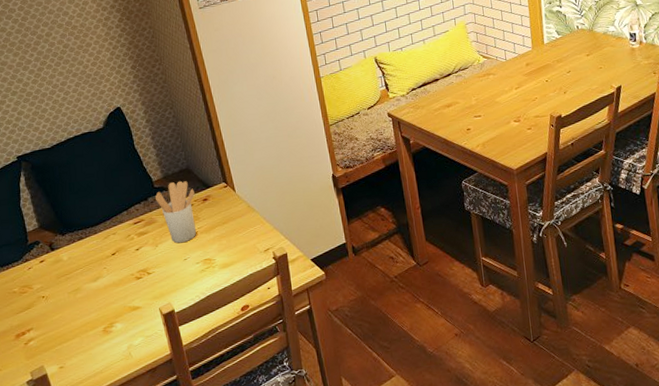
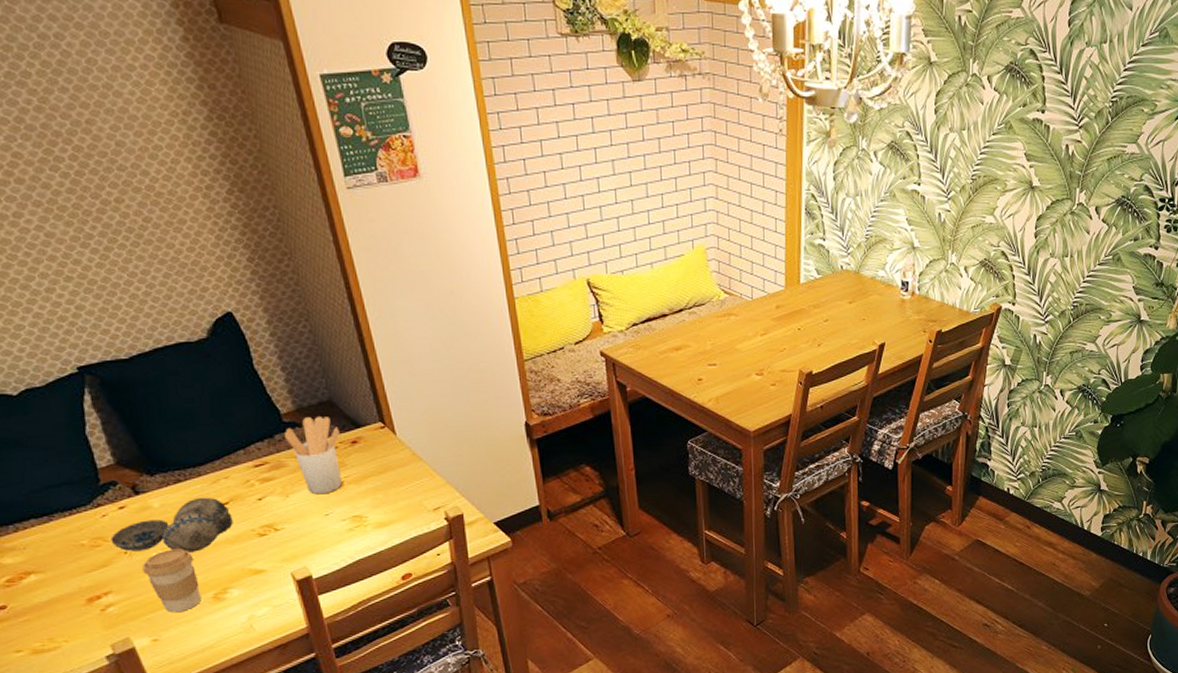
decorative bowl: none [33,250,118,296] -> present [110,497,233,553]
coffee cup: none [54,292,95,345] -> present [142,549,201,613]

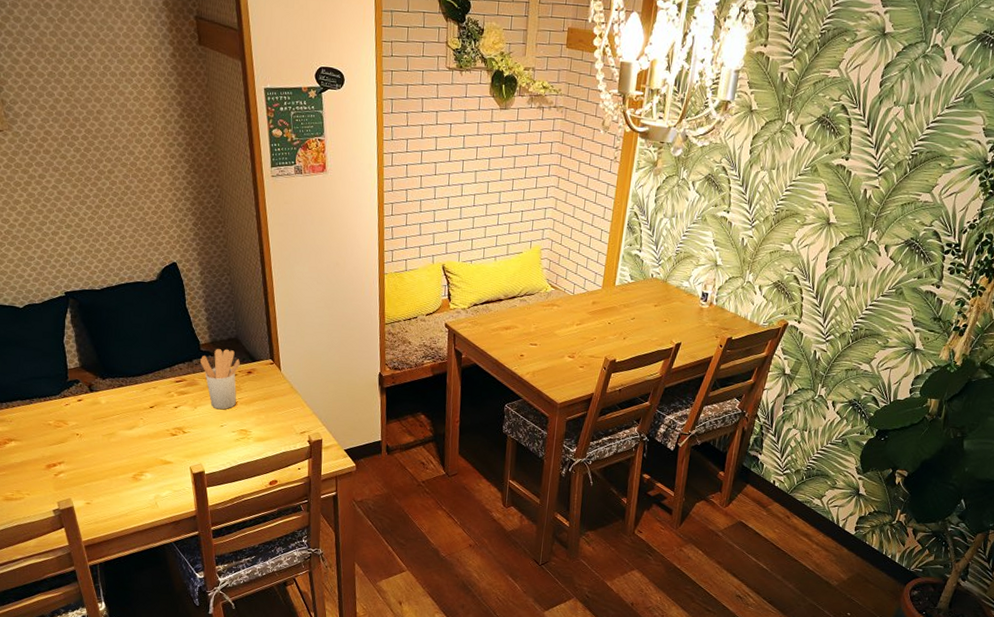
decorative bowl: present [110,497,233,553] -> none [69,400,155,441]
coffee cup: present [142,549,201,613] -> none [87,436,124,485]

